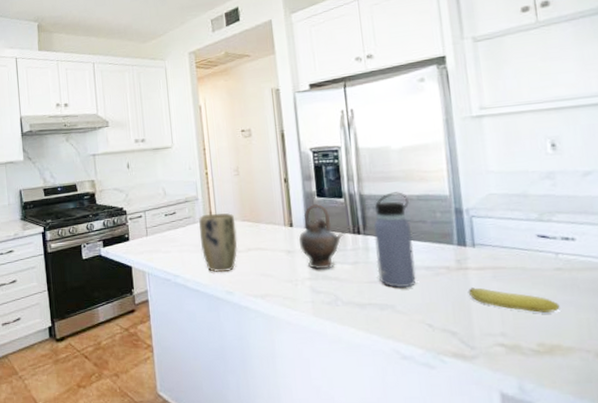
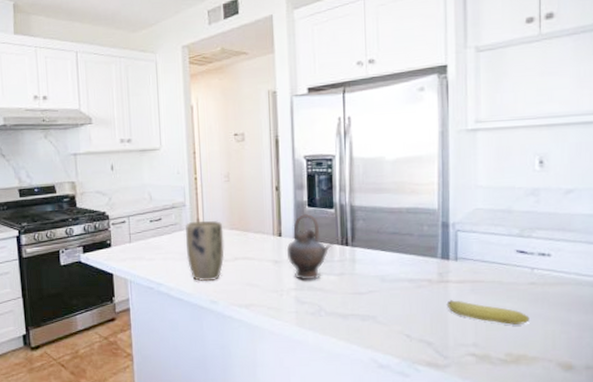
water bottle: present [373,192,416,287] -> none [362,204,399,299]

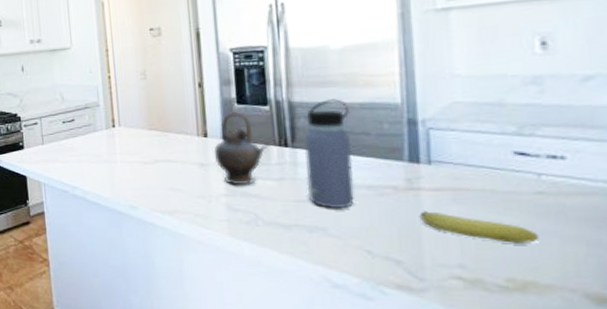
plant pot: present [185,220,225,281] -> none [100,120,144,185]
water bottle: none [362,204,399,299] -> present [304,99,355,208]

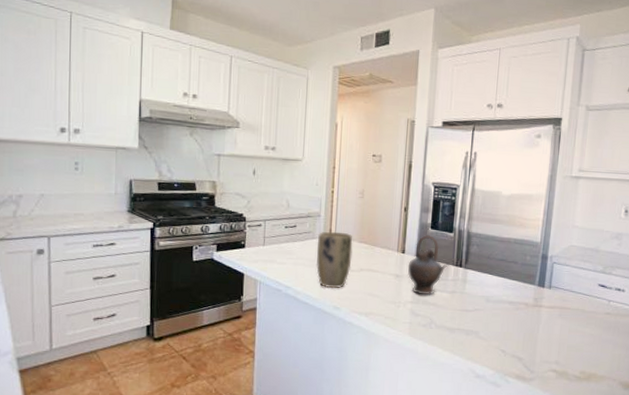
plant pot: none [100,120,144,185] -> present [316,231,353,288]
water bottle: present [304,99,355,208] -> none [469,233,508,317]
fruit: present [420,211,539,243] -> none [539,322,603,348]

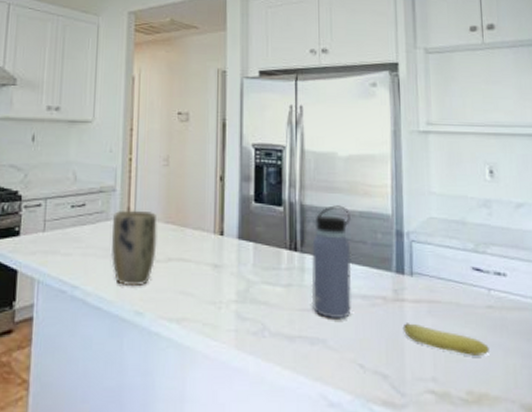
teapot: present [407,234,449,295] -> none [228,209,281,291]
water bottle: none [469,233,508,317] -> present [311,205,352,318]
fruit: none [539,322,603,348] -> present [404,323,489,355]

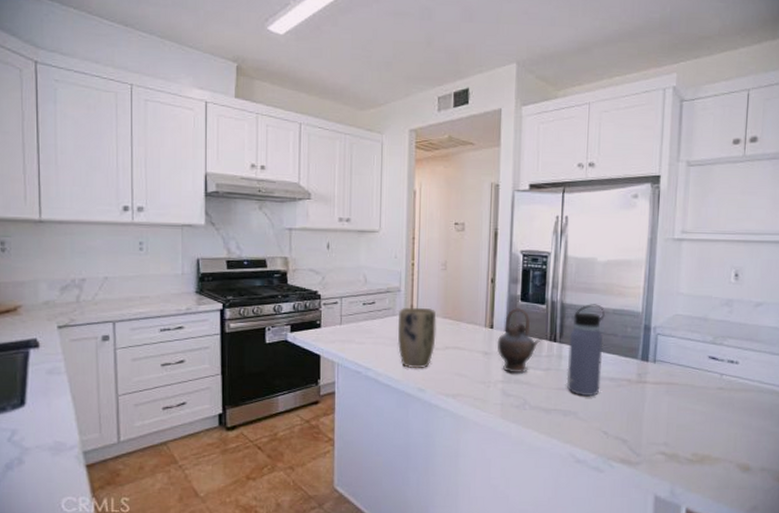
teapot: none [228,209,281,291] -> present [497,307,542,374]
fruit: present [404,323,489,355] -> none [644,400,716,426]

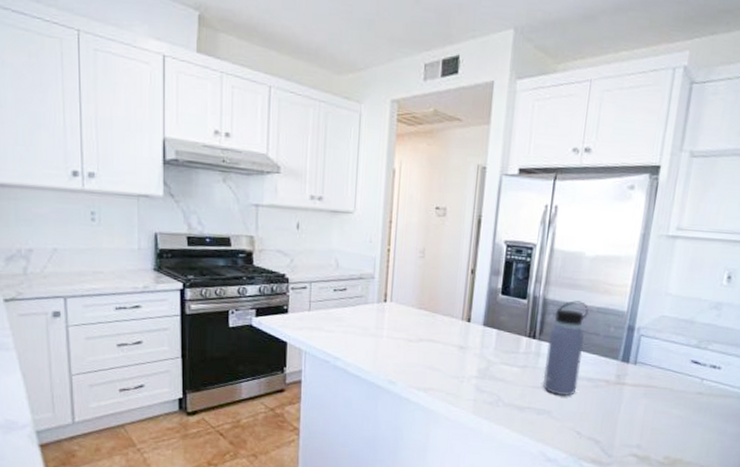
plant pot: present [397,307,437,368] -> none [369,295,411,360]
teapot: present [497,307,542,374] -> none [473,300,521,370]

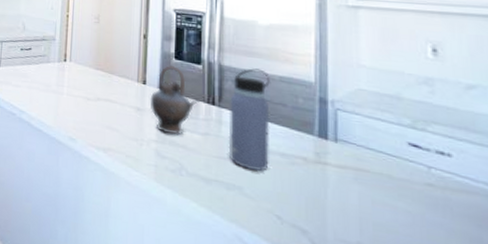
teapot: none [473,300,521,370] -> present [150,64,199,135]

